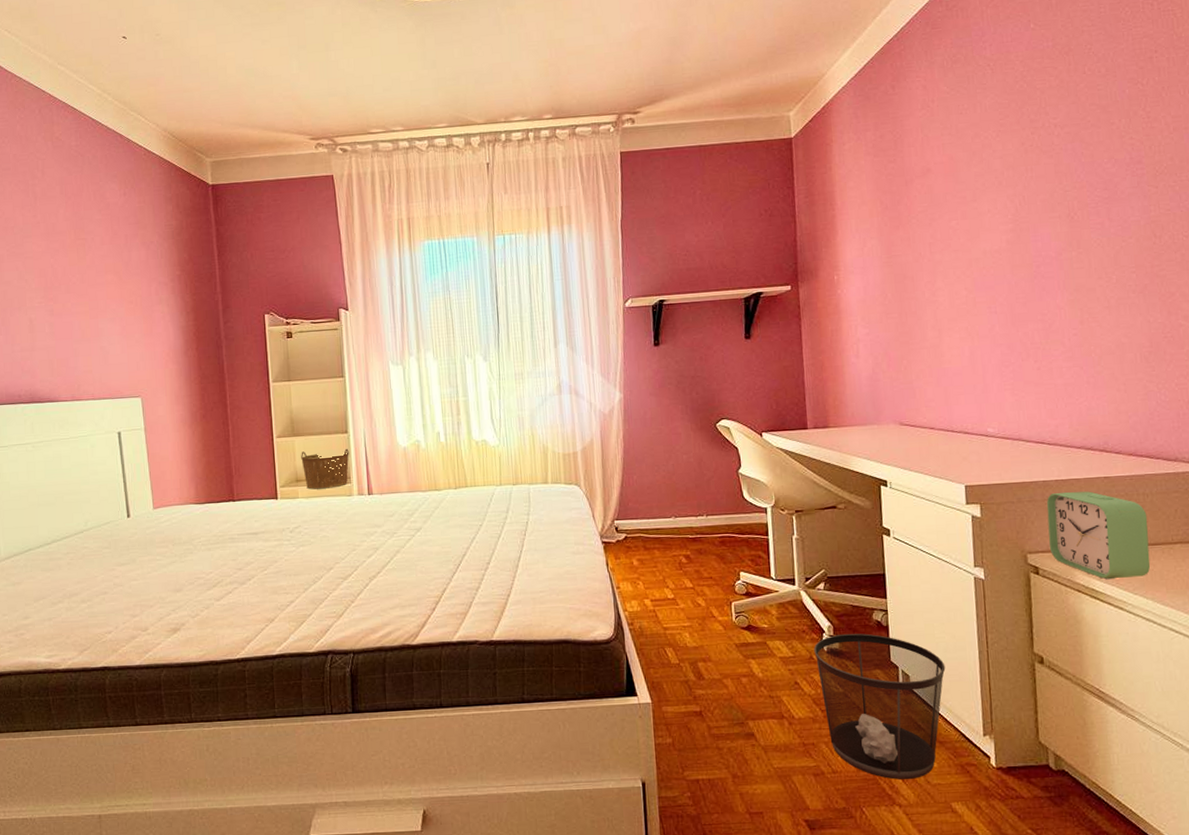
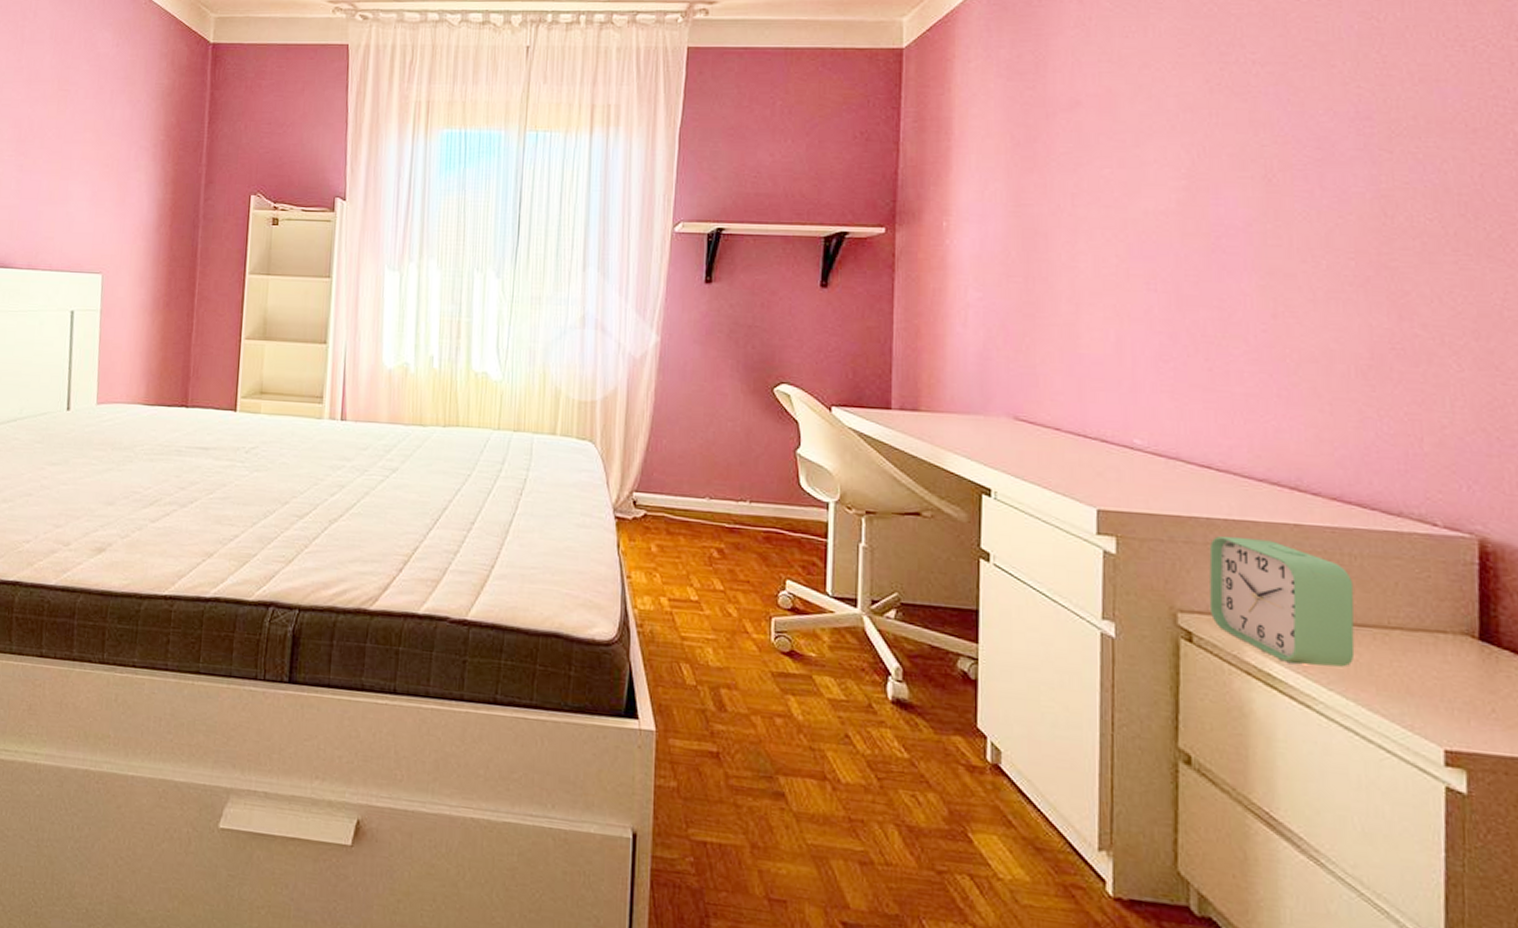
basket: present [301,448,349,490] -> none [269,359,325,407]
waste bin: present [814,633,946,780] -> none [874,680,1052,893]

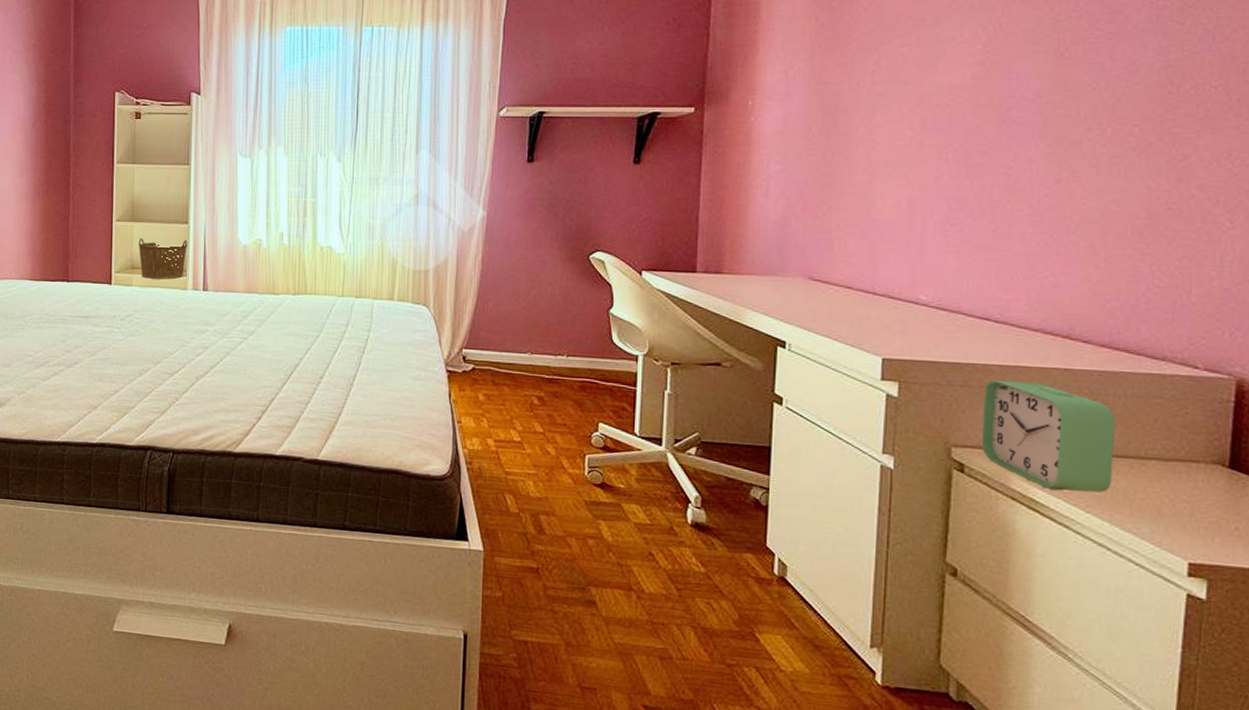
basket: none [269,359,325,407] -> present [138,238,188,280]

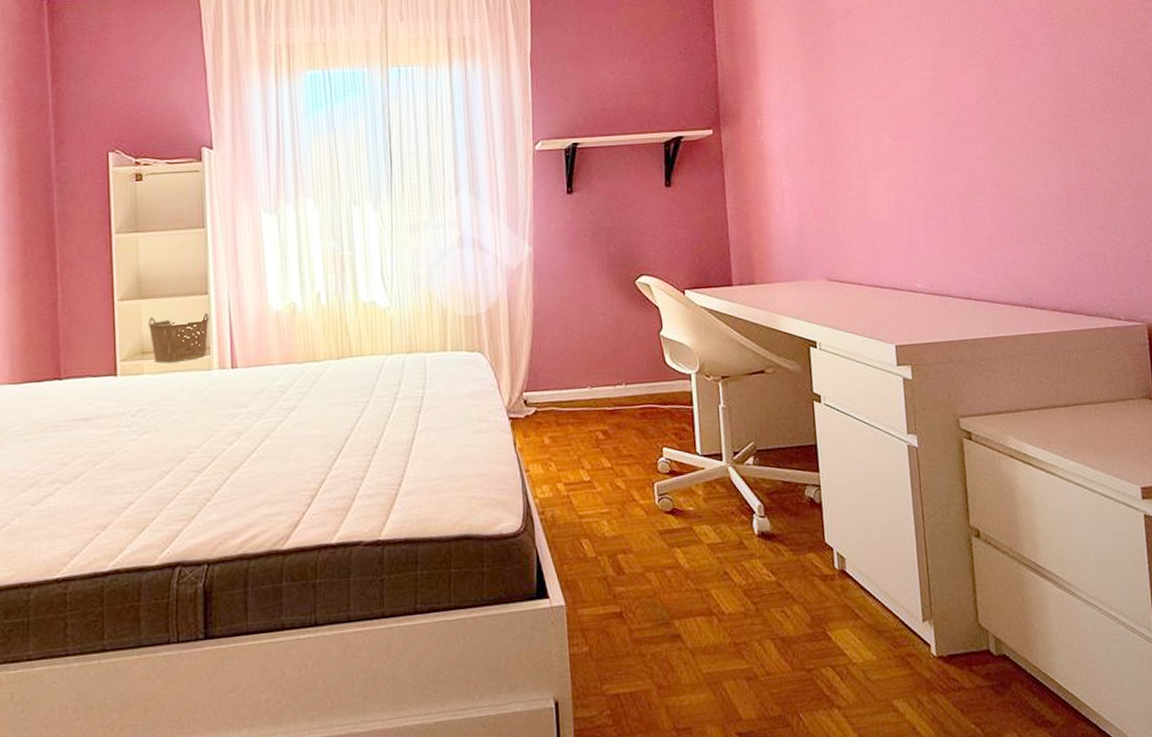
alarm clock: present [981,380,1116,493] -> none [976,349,1079,443]

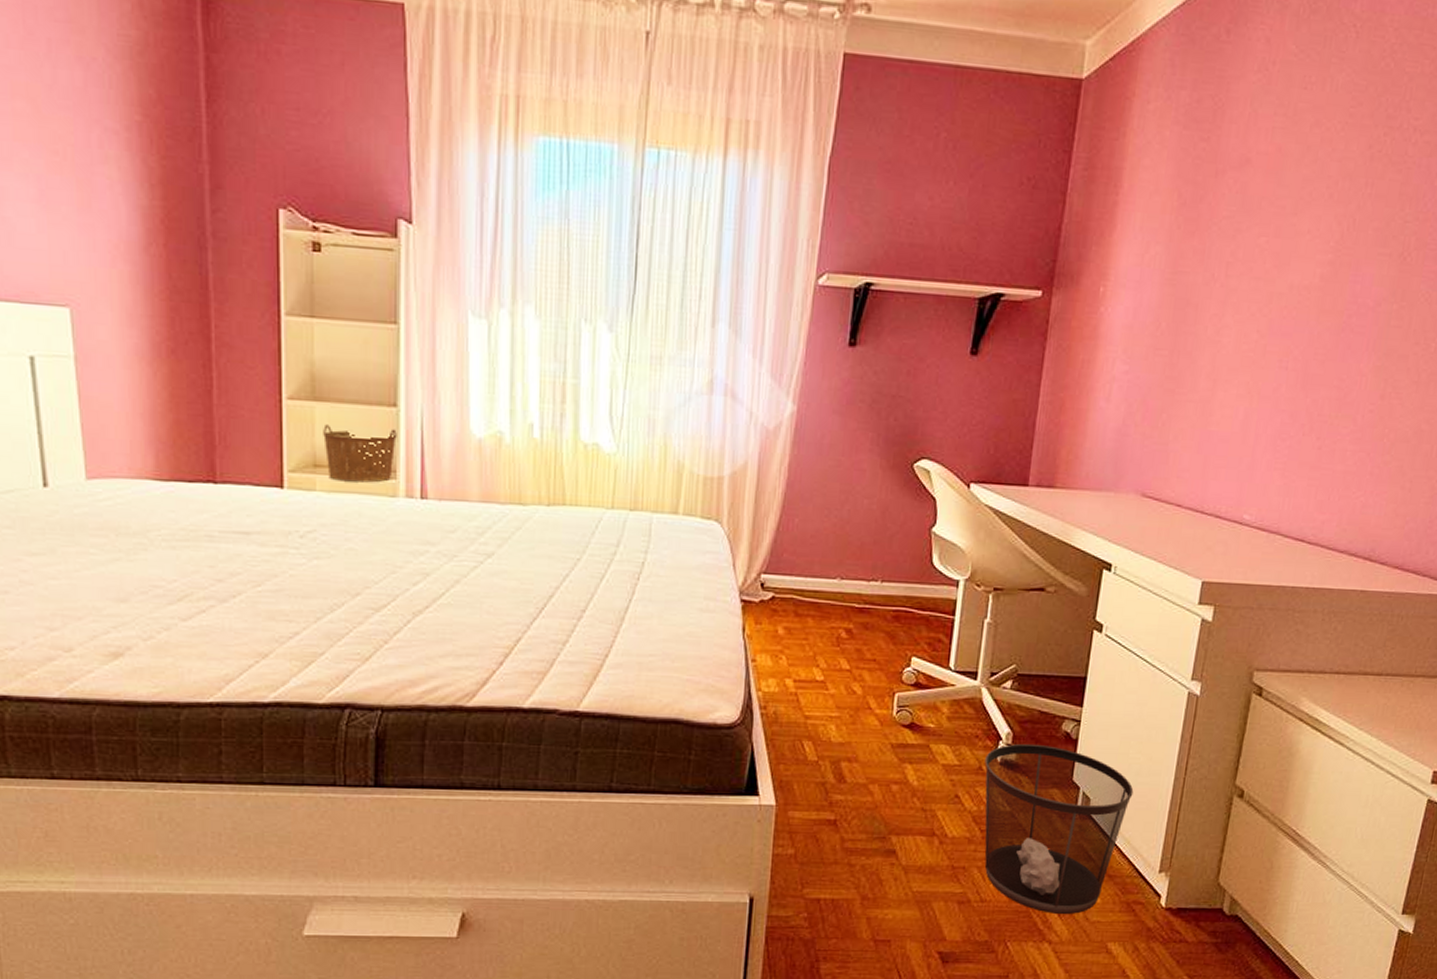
waste bin: none [743,512,882,678] -> present [984,743,1134,914]

